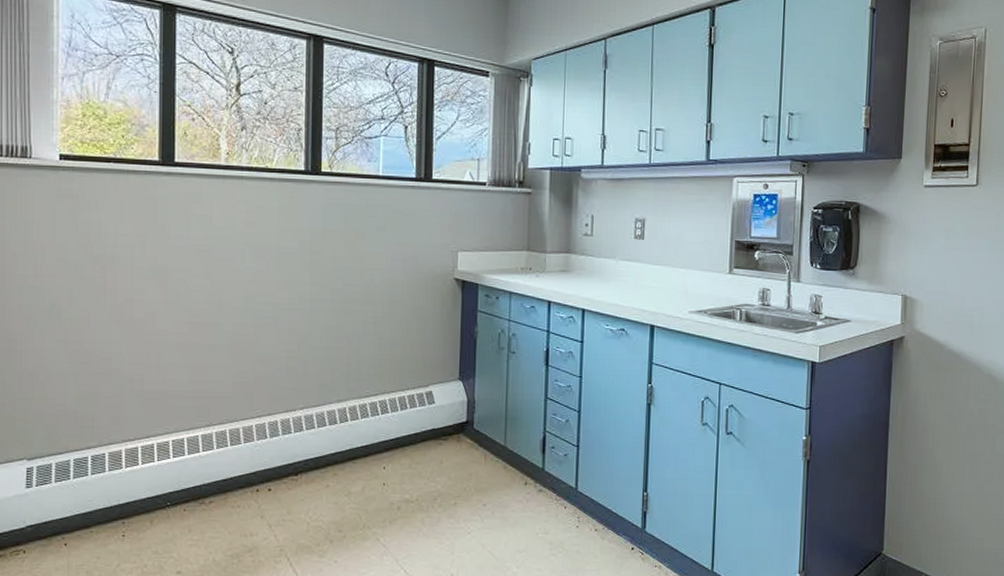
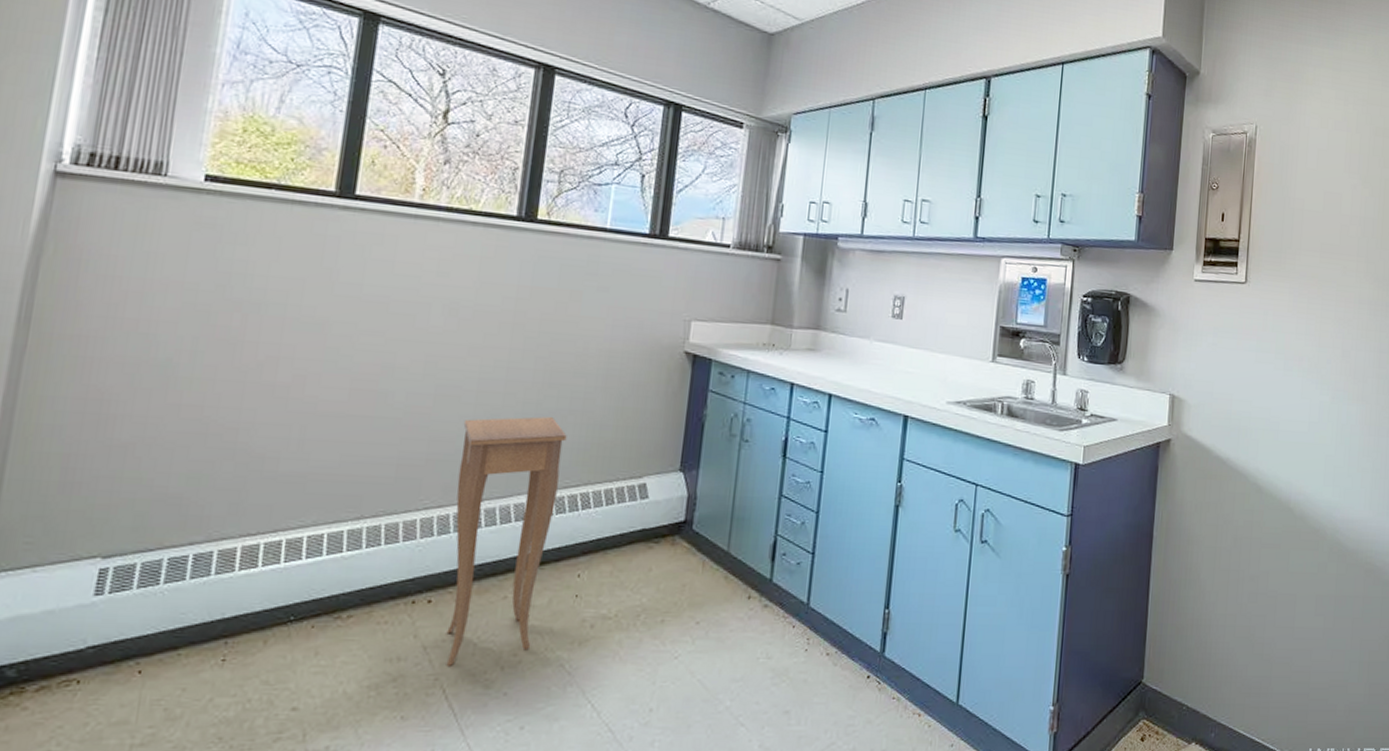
side table: none [280,339,364,540] -> present [446,416,567,666]

